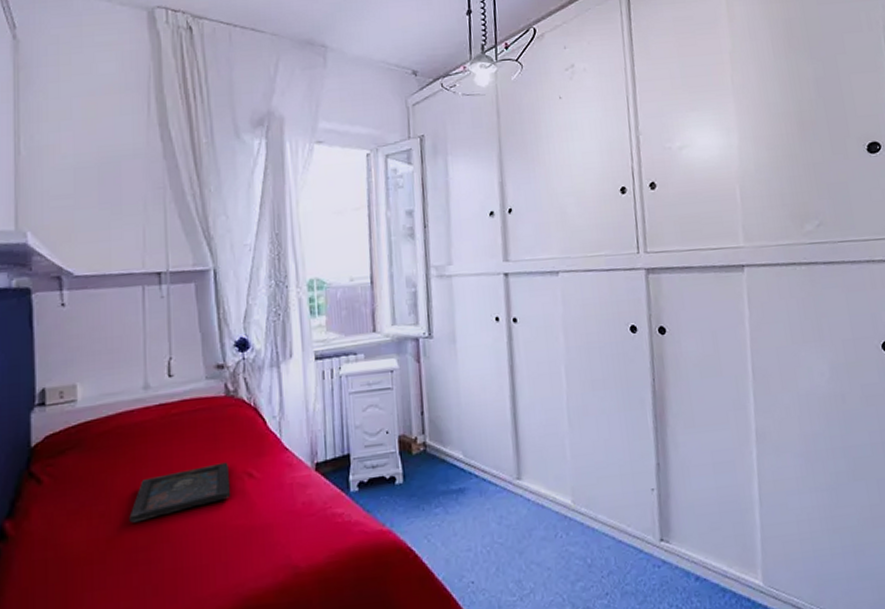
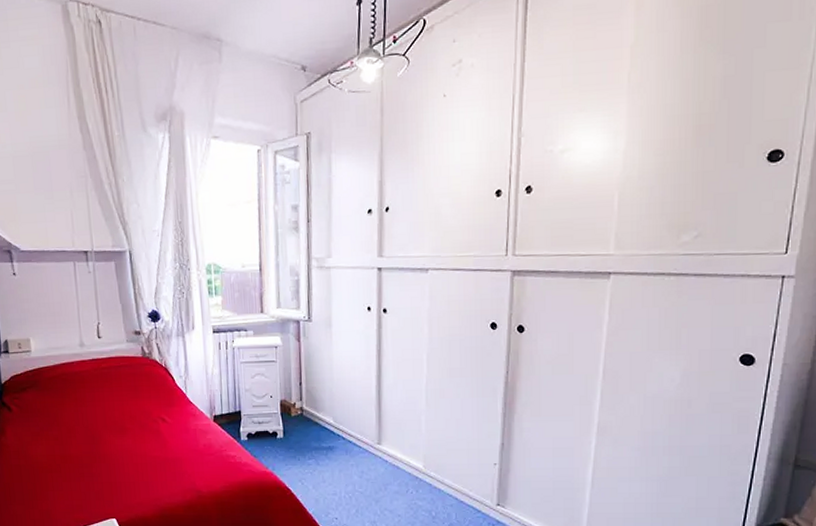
tray: present [129,462,231,523] -> none [75,408,149,446]

